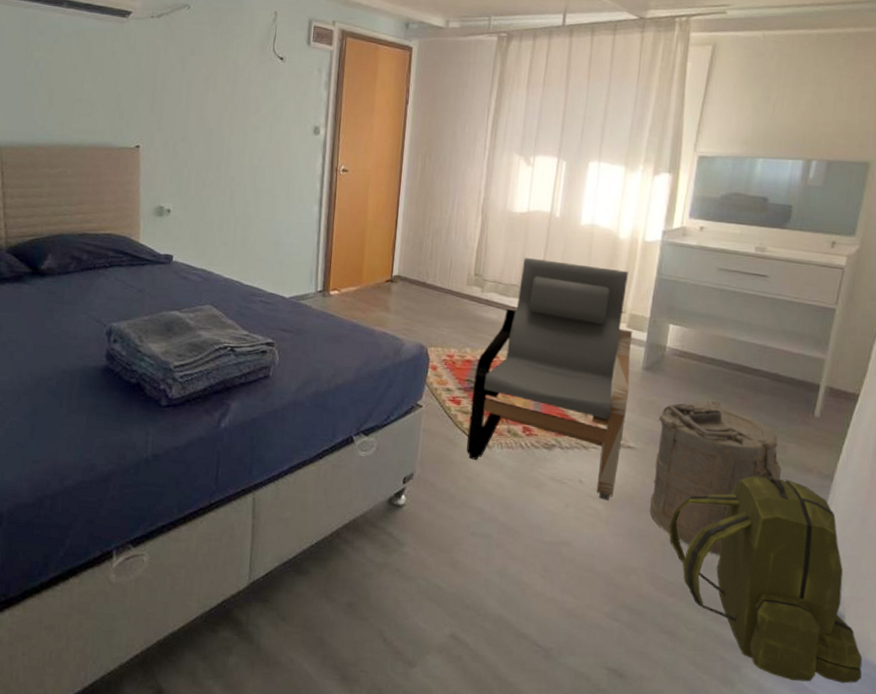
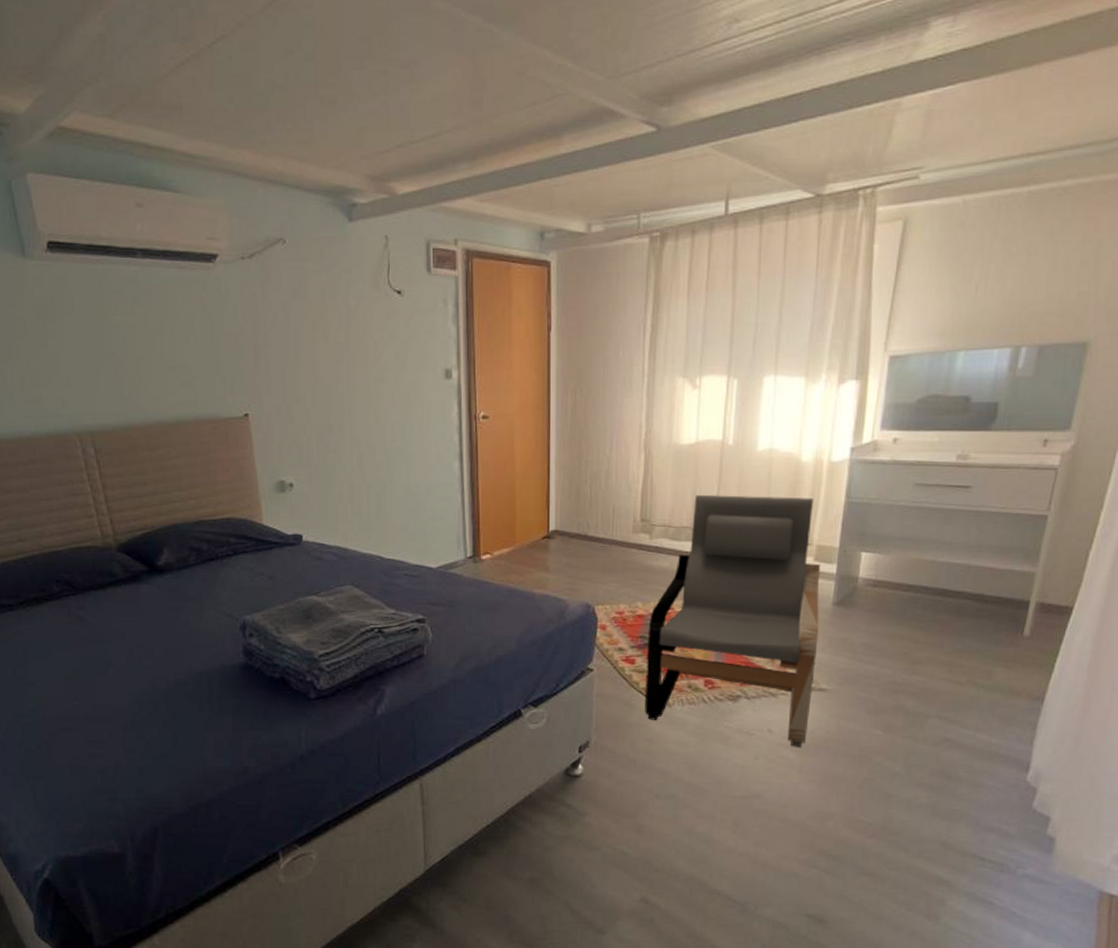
laundry hamper: present [649,400,781,555] -> none [845,630,988,791]
backpack: present [668,476,863,684] -> none [866,705,1074,908]

